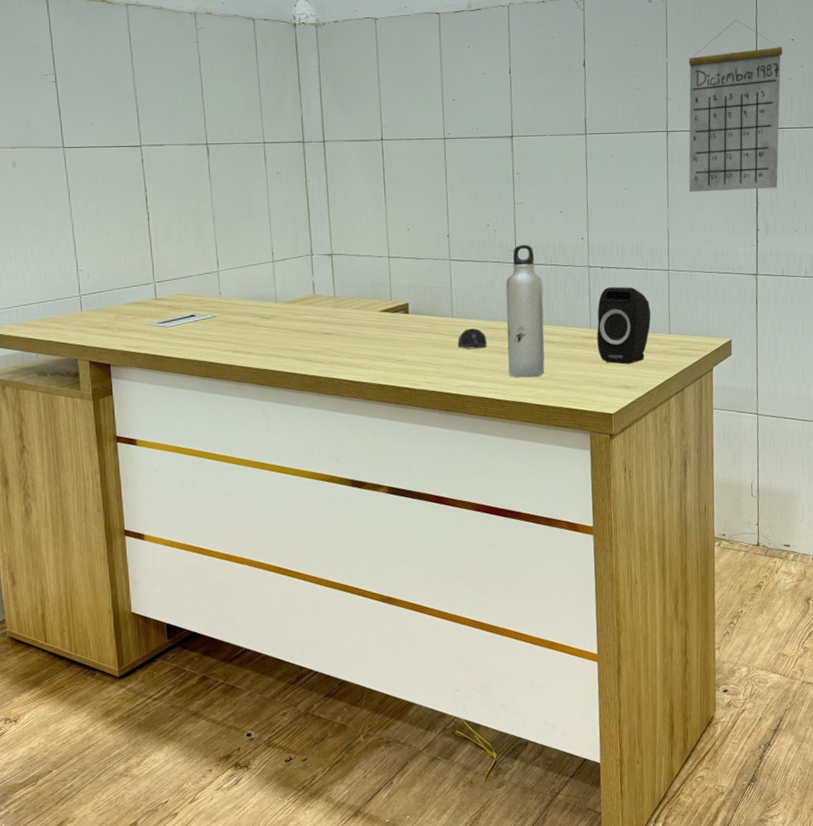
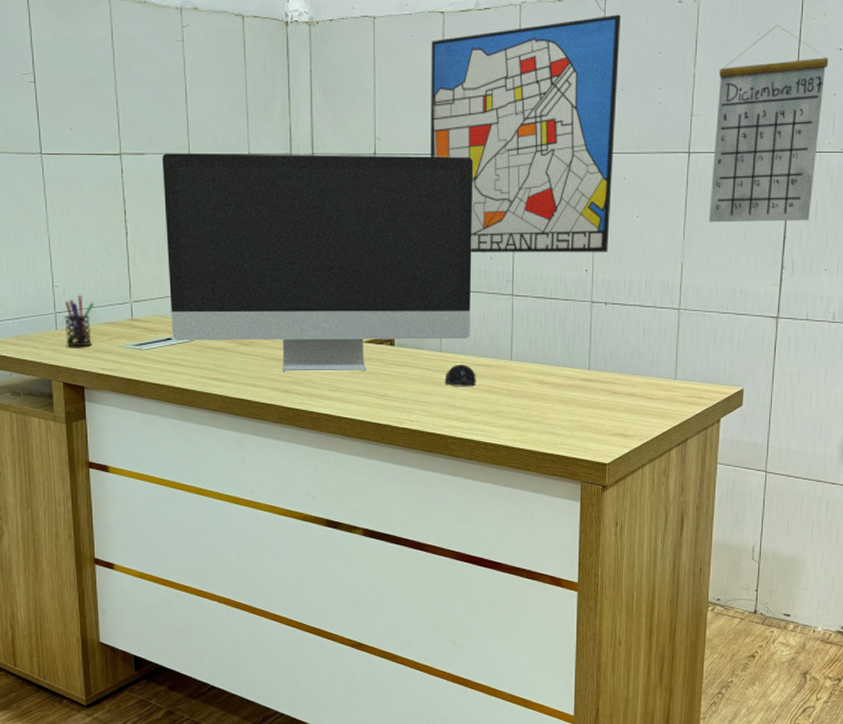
pen holder: none [89,277,118,327] -> present [64,294,94,347]
computer monitor: none [181,140,479,342] -> present [162,153,474,372]
wall art: none [429,13,601,226] -> present [430,14,621,253]
water bottle: present [506,245,545,378] -> none [498,275,540,420]
speaker: present [597,287,651,365] -> none [595,326,657,411]

